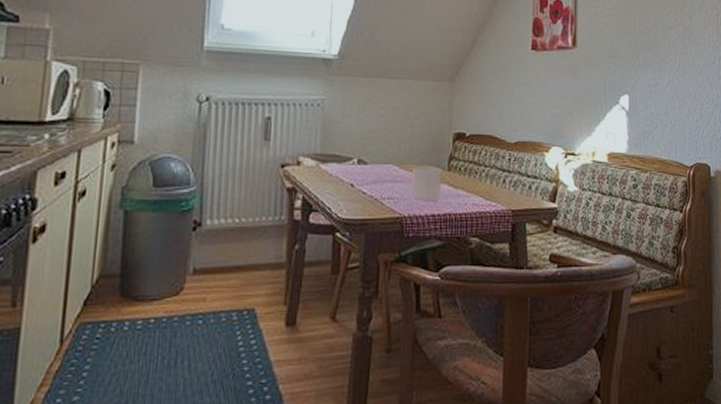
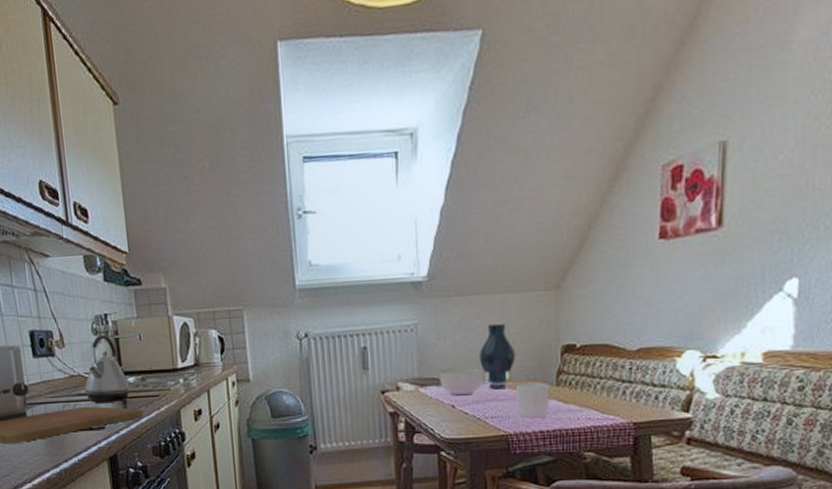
bowl: none [340,147,385,175] -> present [438,367,485,396]
vase: none [379,107,413,171] -> present [478,324,515,390]

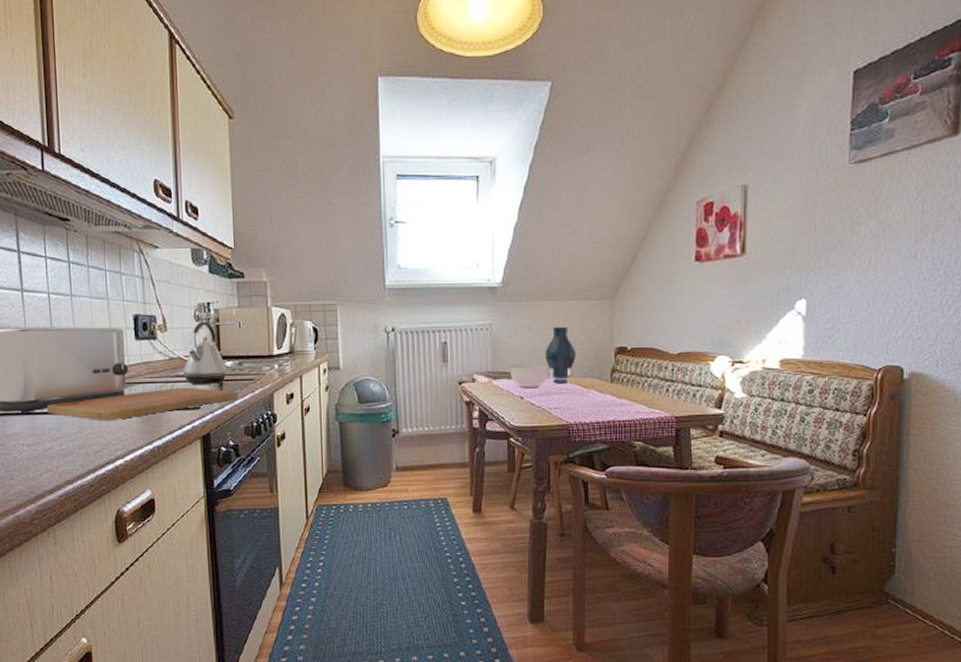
mug: present [515,382,549,419] -> none [576,378,605,410]

